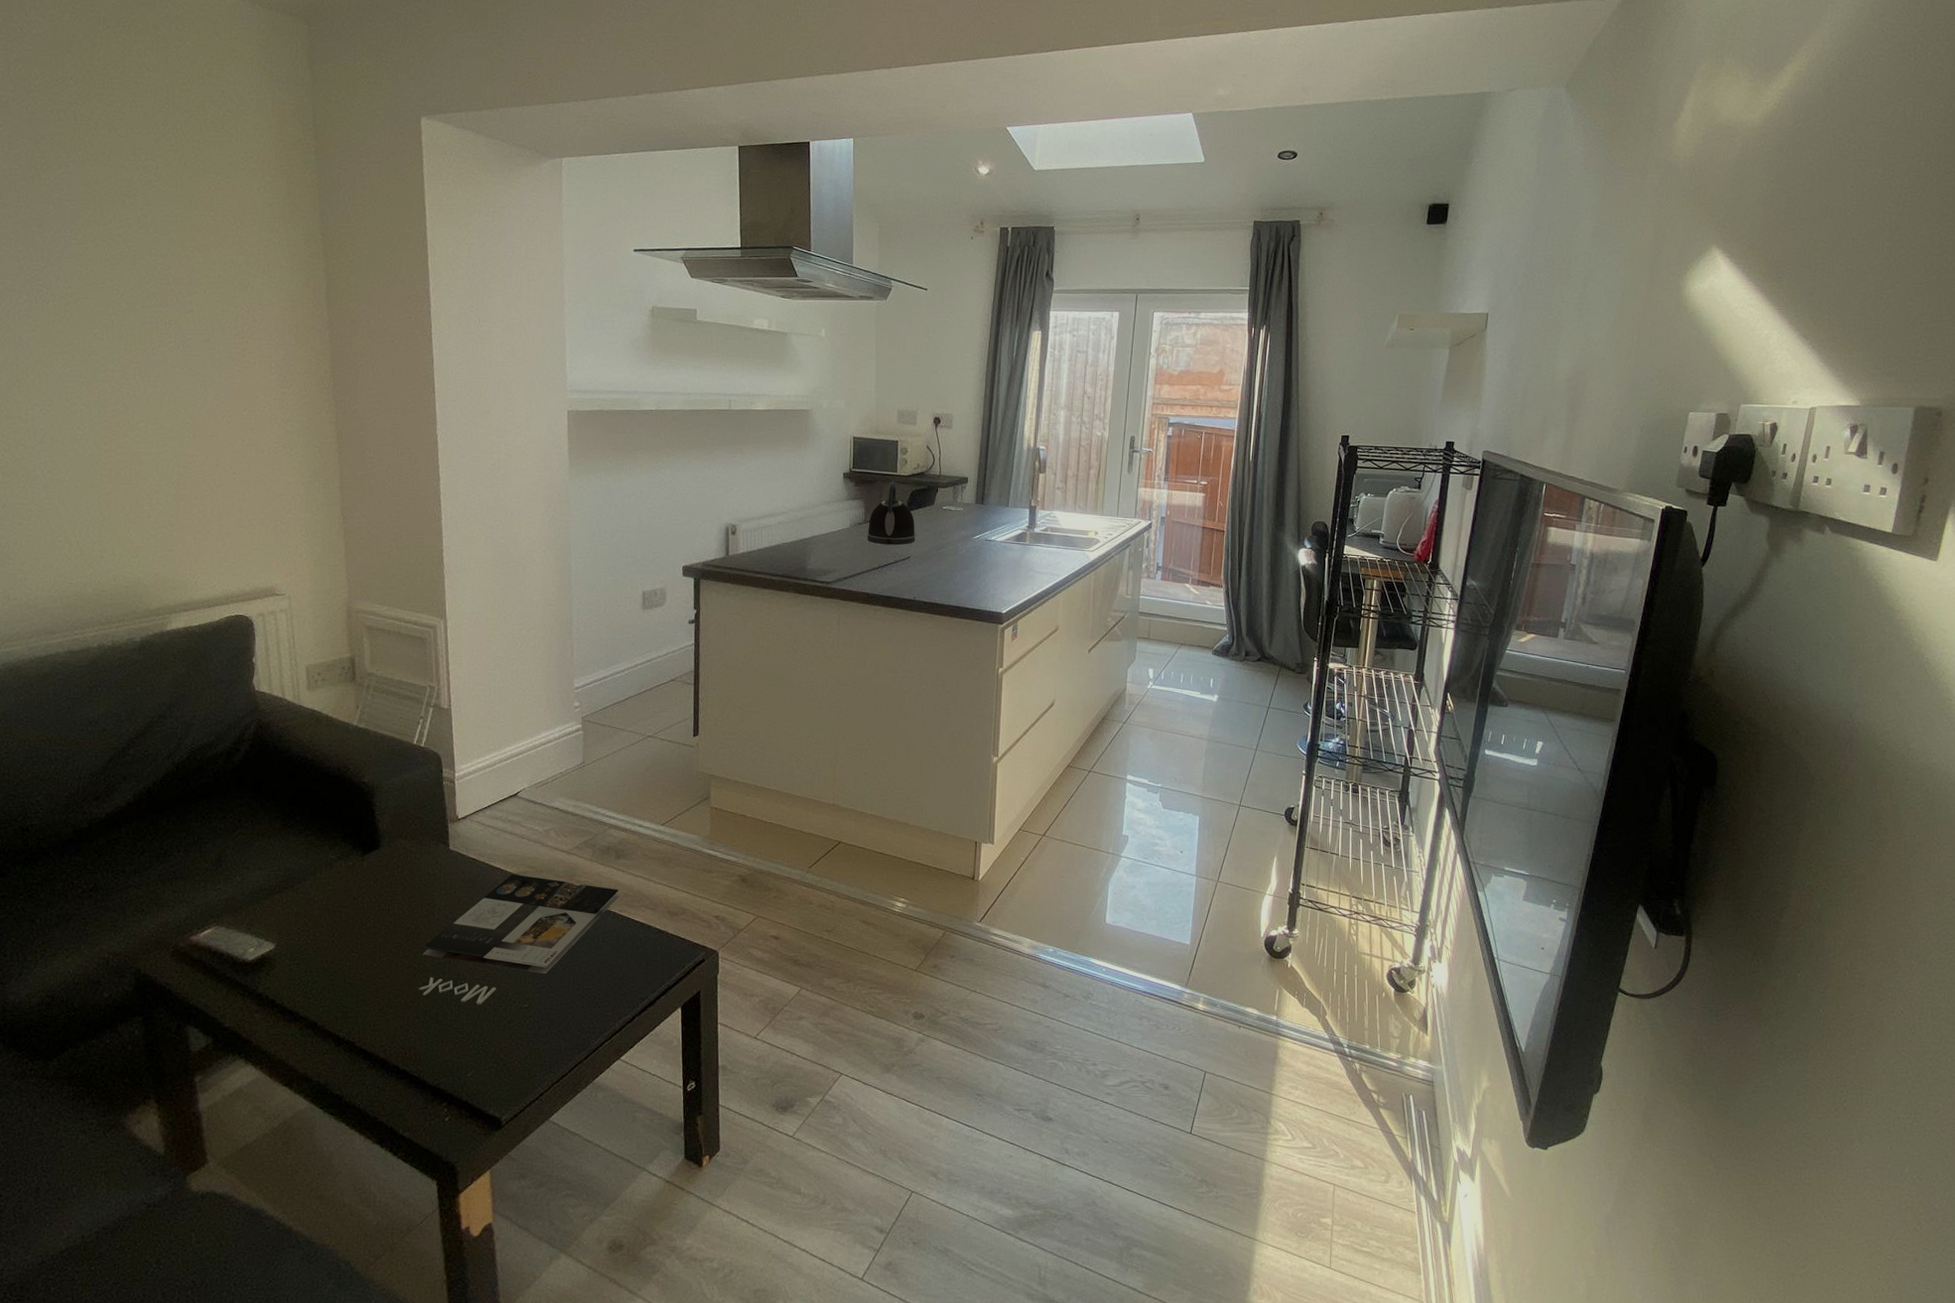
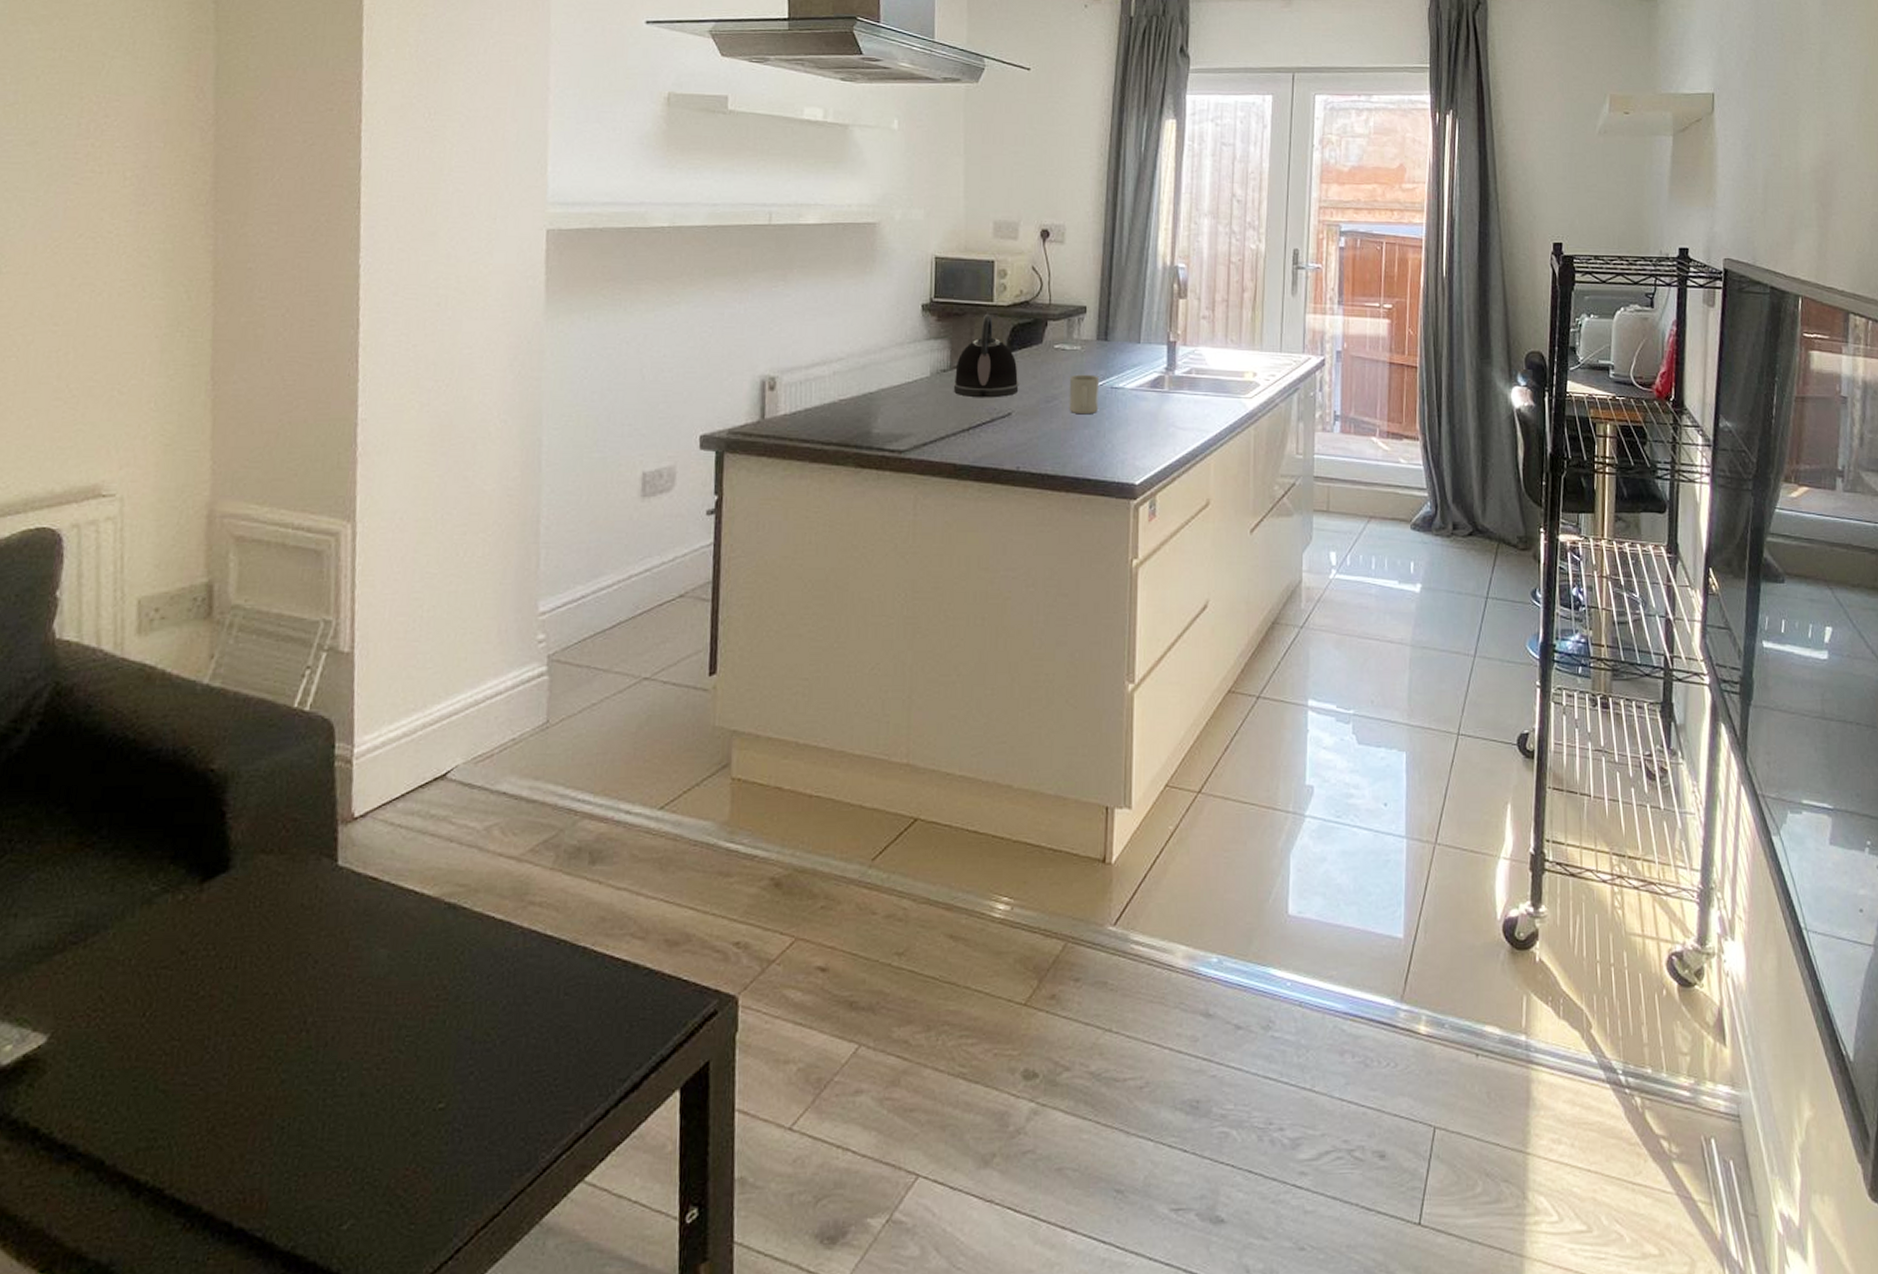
magazine: present [419,874,621,1005] -> none [273,897,595,1111]
mug: none [953,529,977,560] -> present [1069,374,1100,415]

